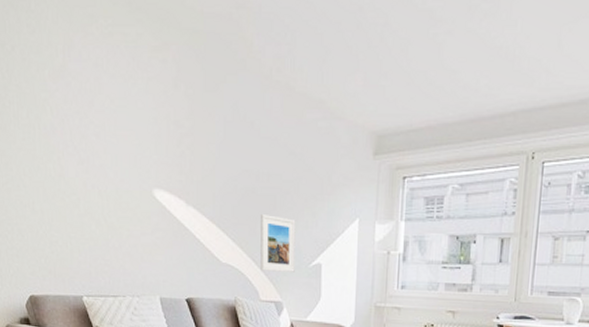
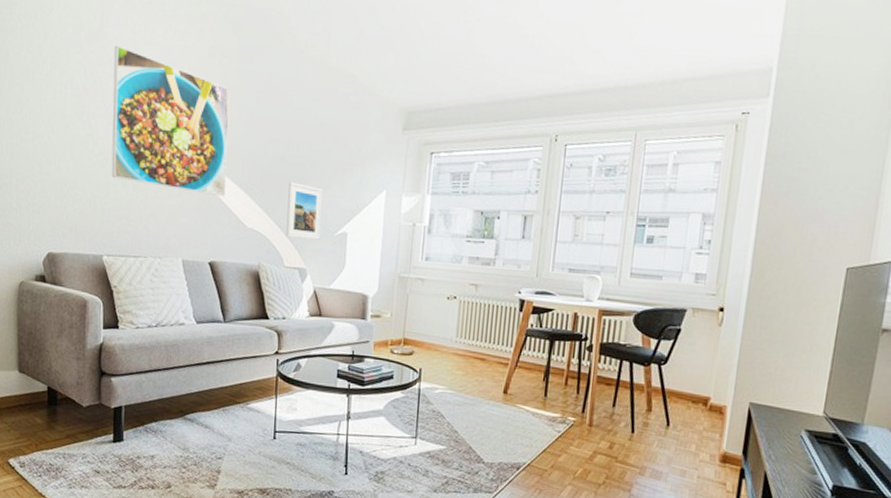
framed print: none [78,81,198,233] -> present [111,45,231,197]

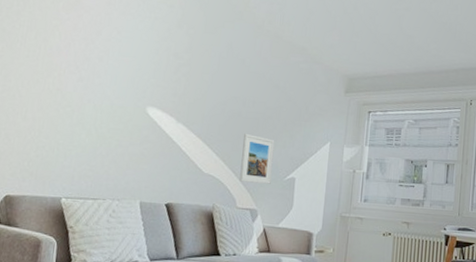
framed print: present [111,45,231,197] -> none [76,14,195,146]

